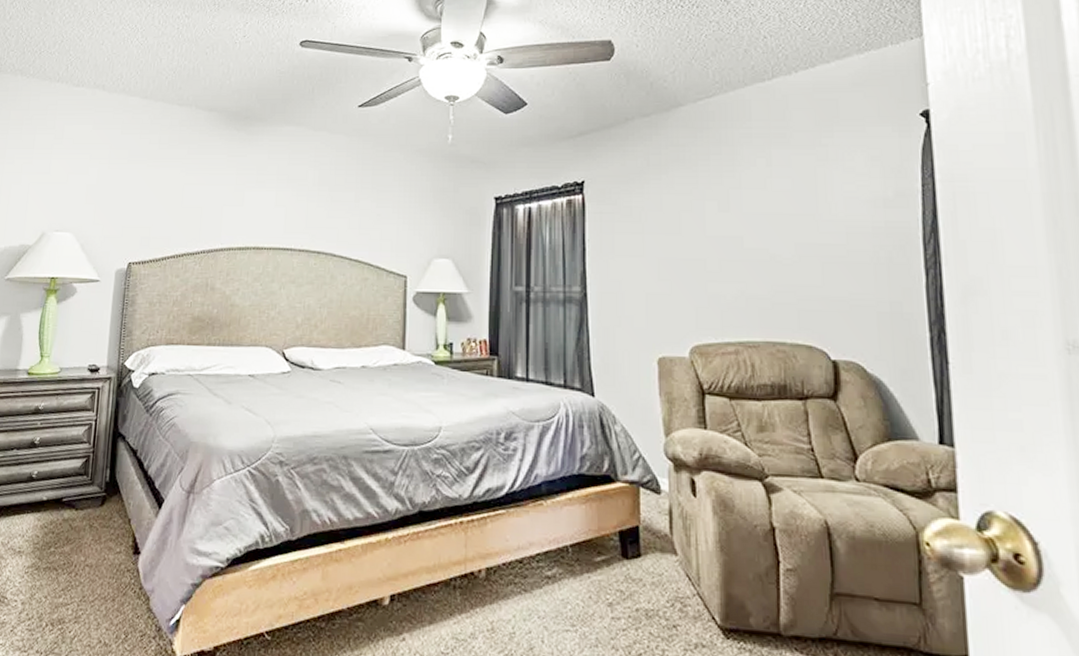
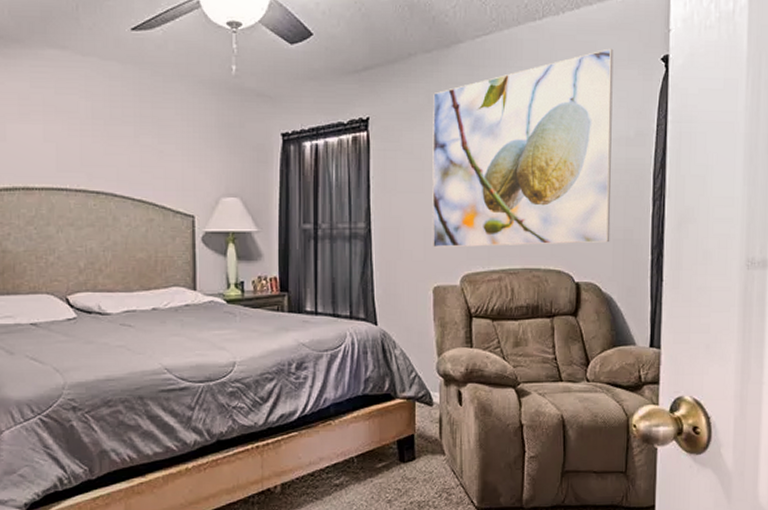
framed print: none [653,105,873,316] -> present [432,48,614,248]

